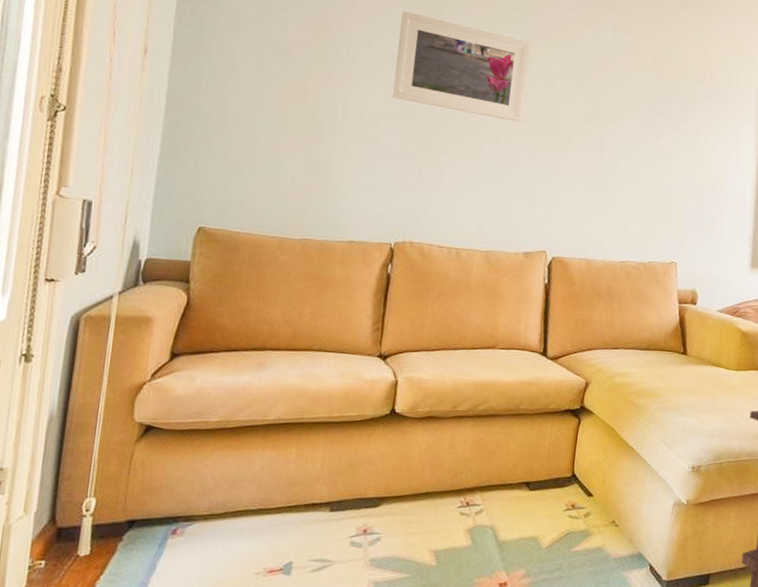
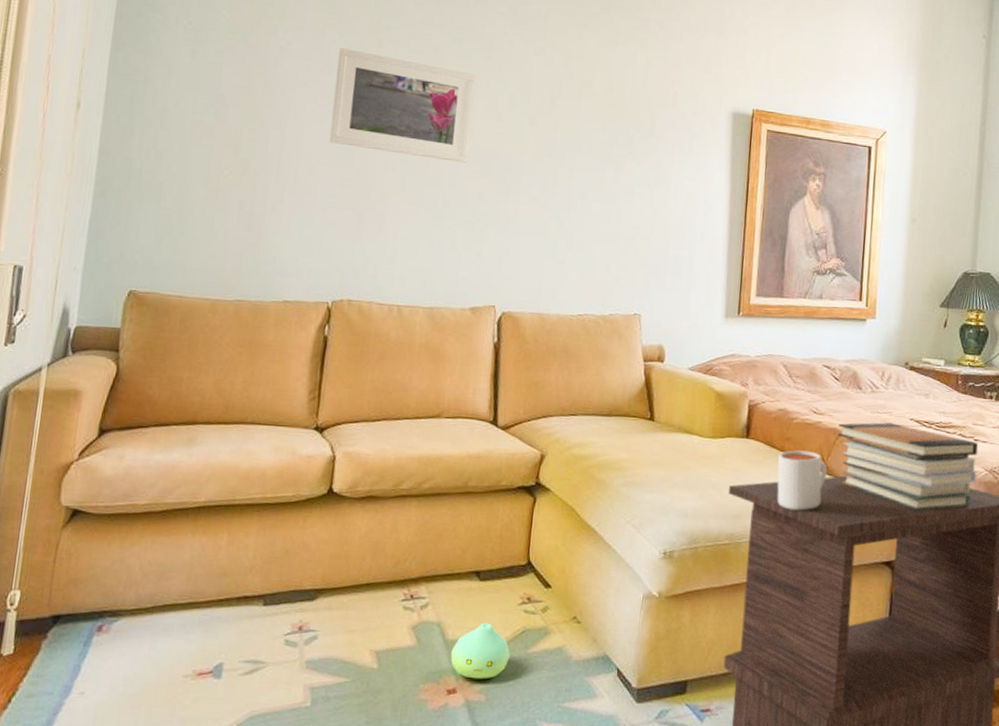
plush toy: none [502,526,556,574] -> present [450,622,510,679]

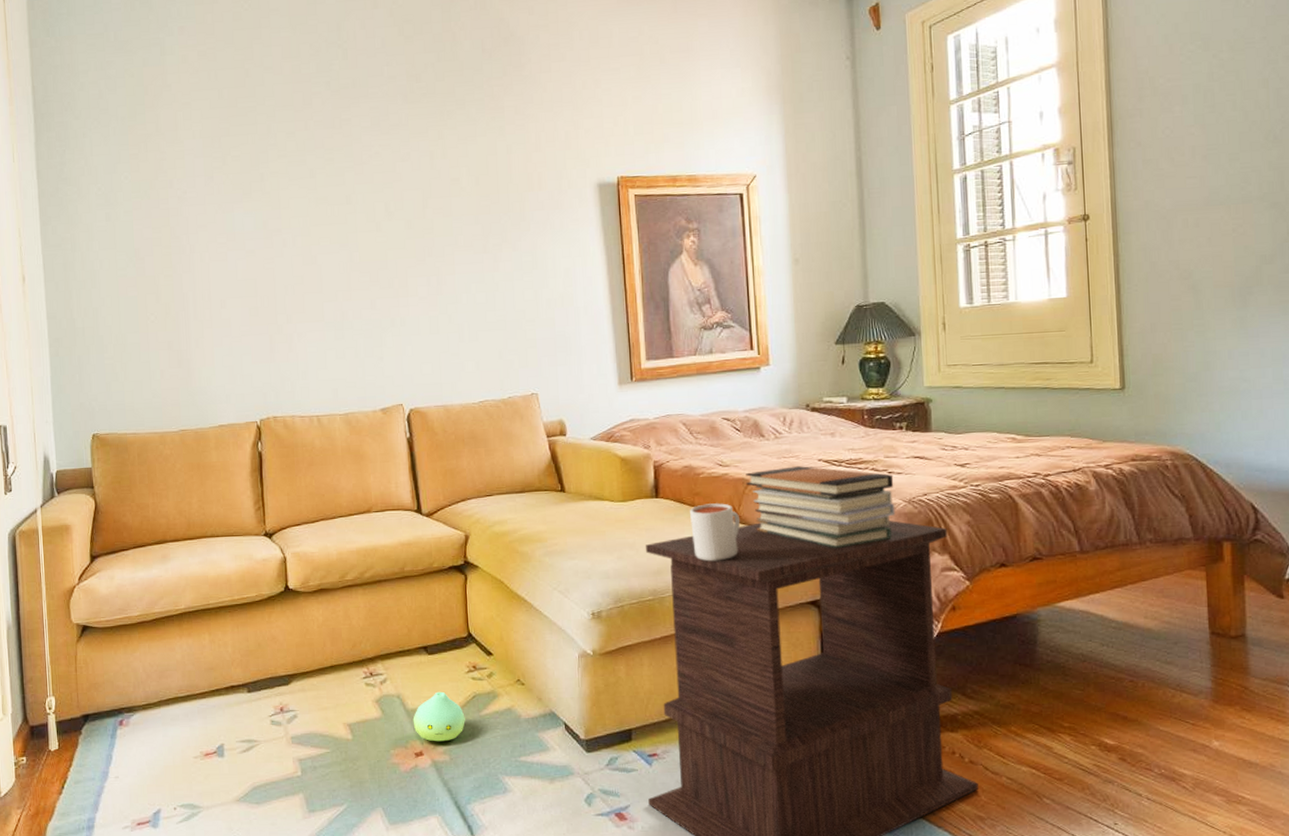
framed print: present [329,48,476,163] -> none [228,187,357,277]

